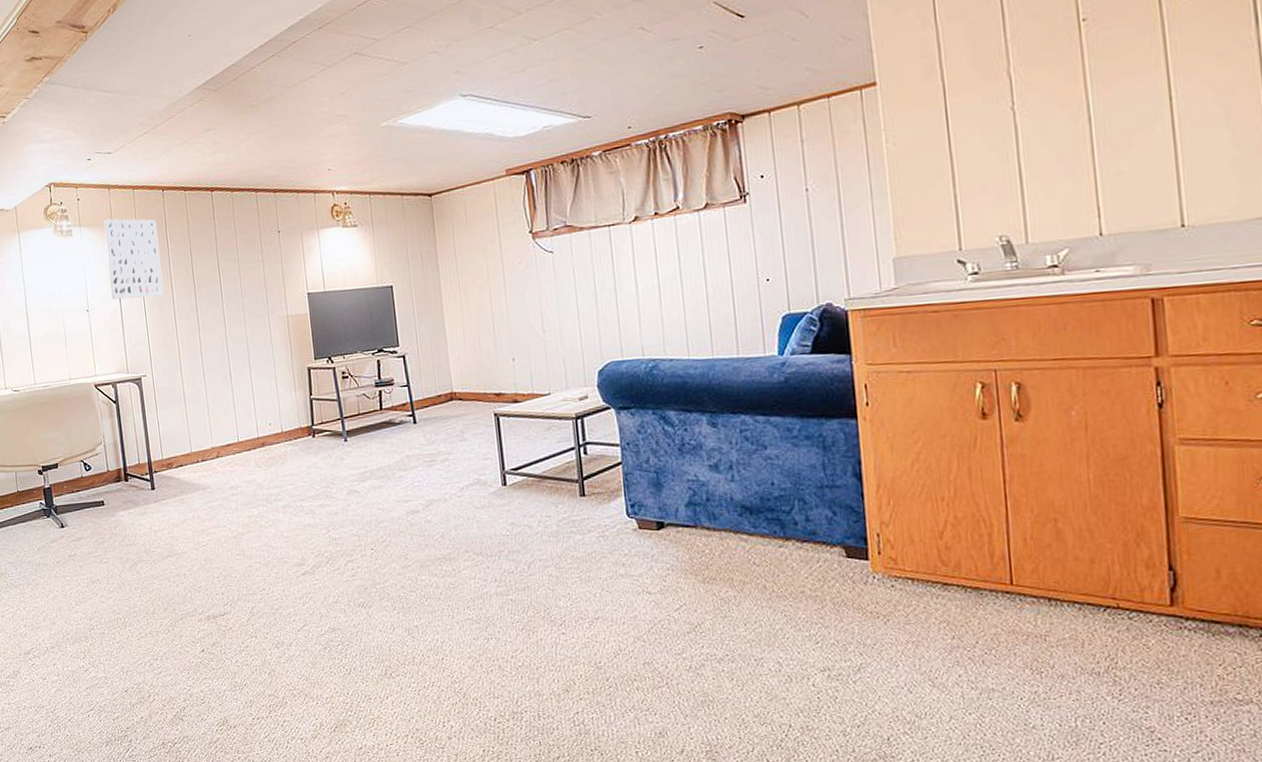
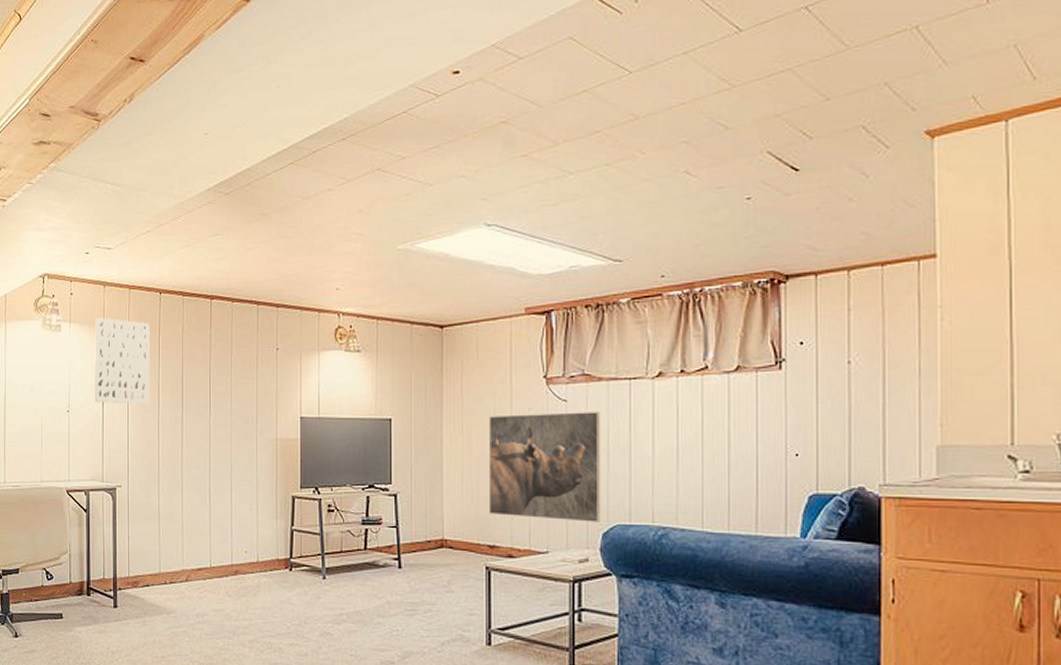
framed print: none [483,259,595,365] -> present [488,412,600,522]

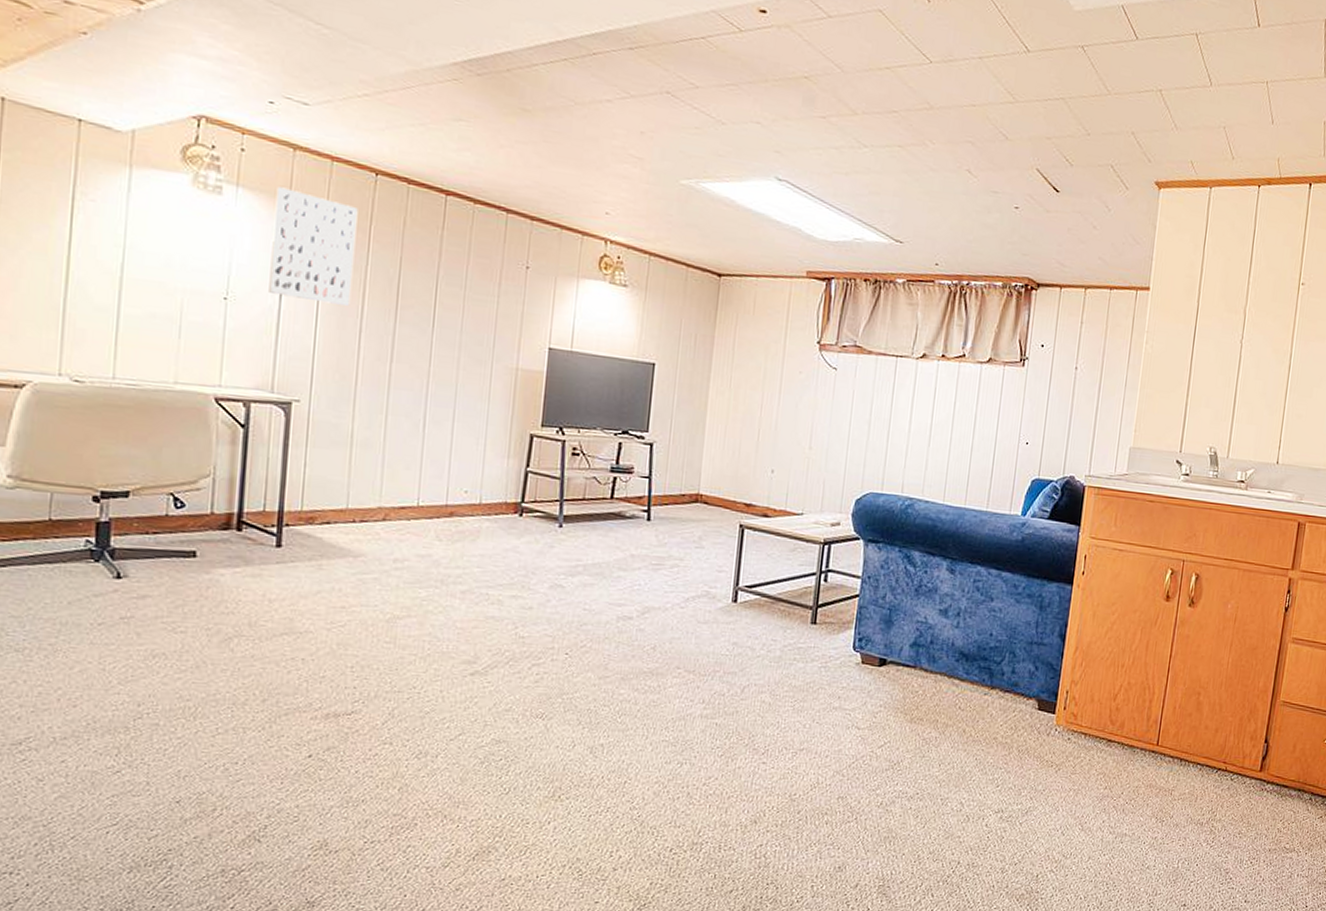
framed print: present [488,412,600,522] -> none [748,374,866,489]

